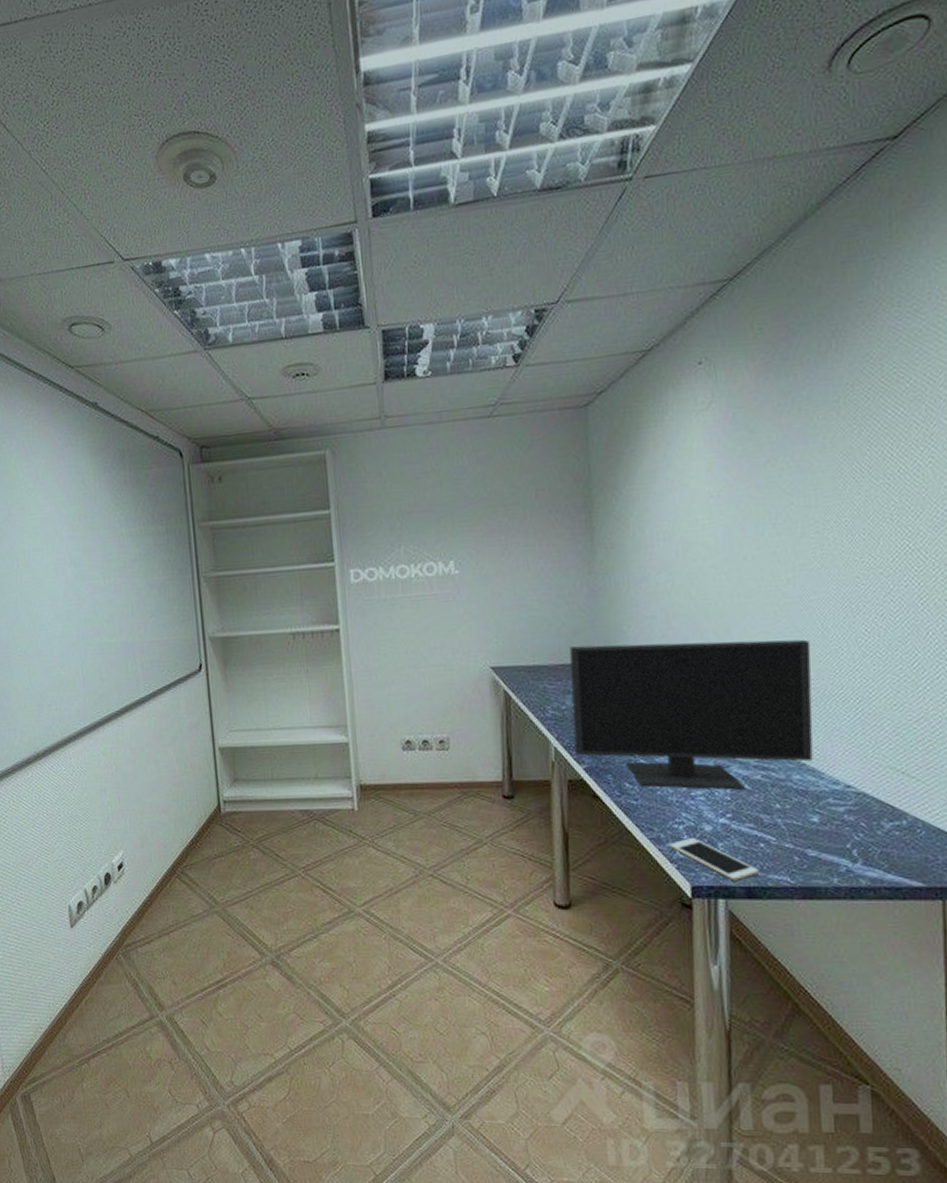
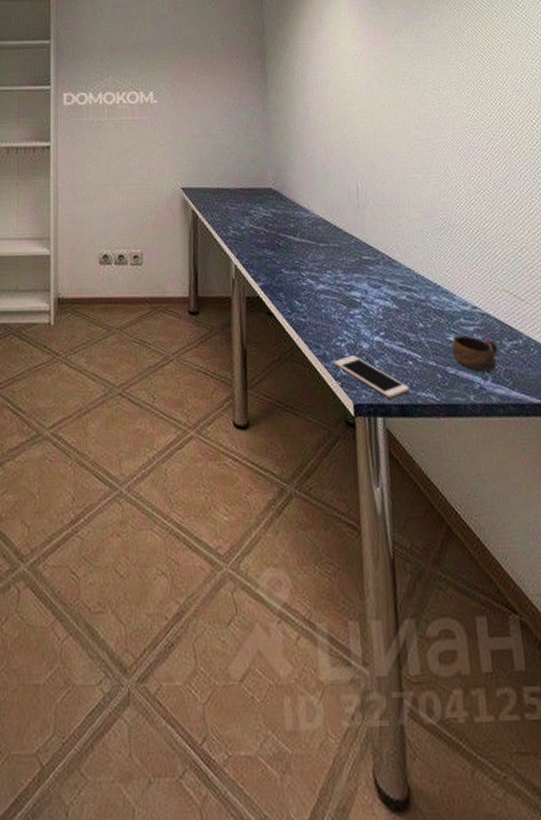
monitor: present [569,639,813,790] -> none [248,172,446,309]
cup: none [815,816,874,854] -> present [452,335,498,372]

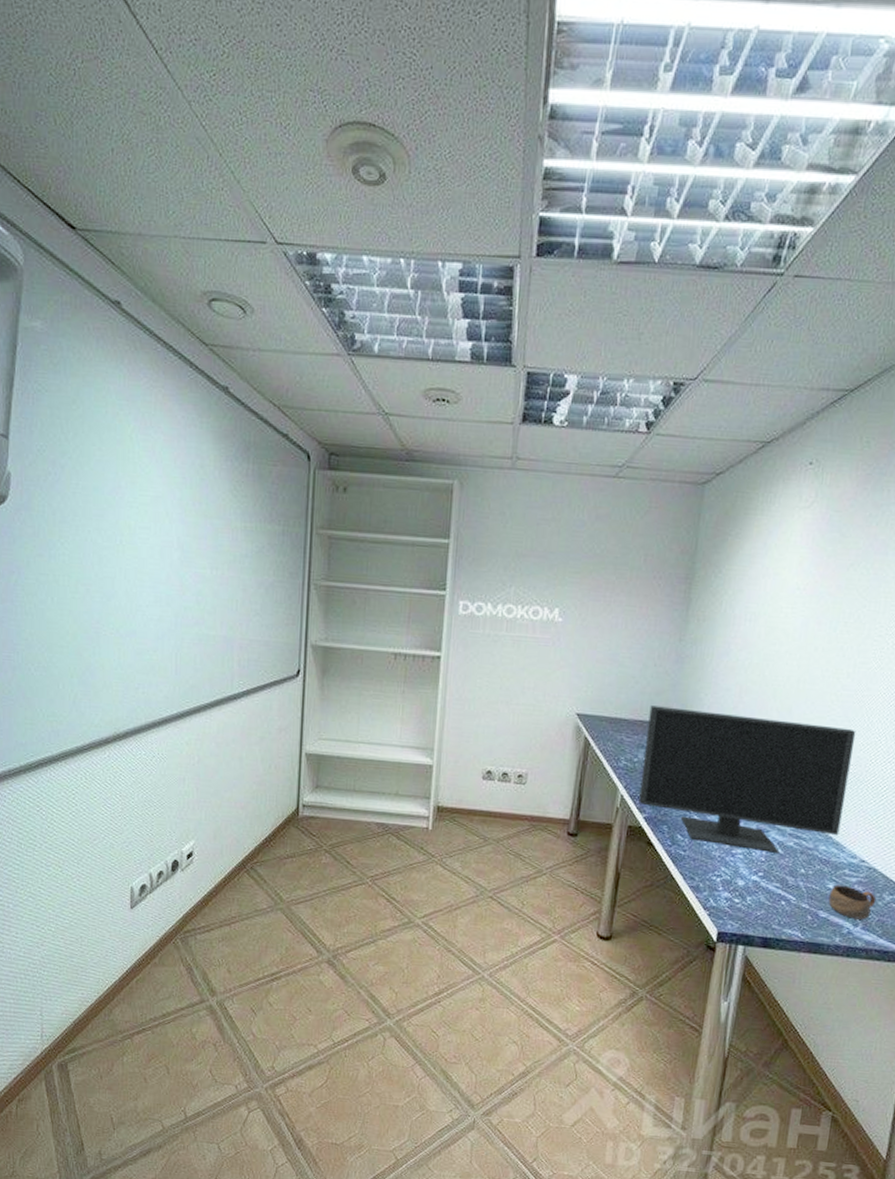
monitor: none [248,172,446,309] -> present [638,705,856,853]
cell phone: present [334,356,409,398] -> none [706,890,776,931]

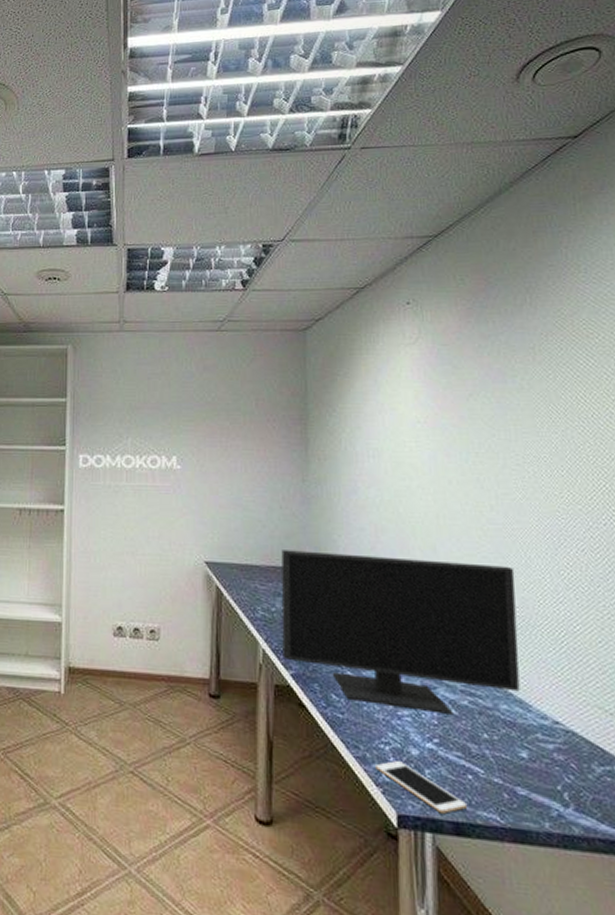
cell phone: none [706,890,776,931] -> present [376,761,466,814]
cup: present [828,884,877,920] -> none [524,753,585,799]

